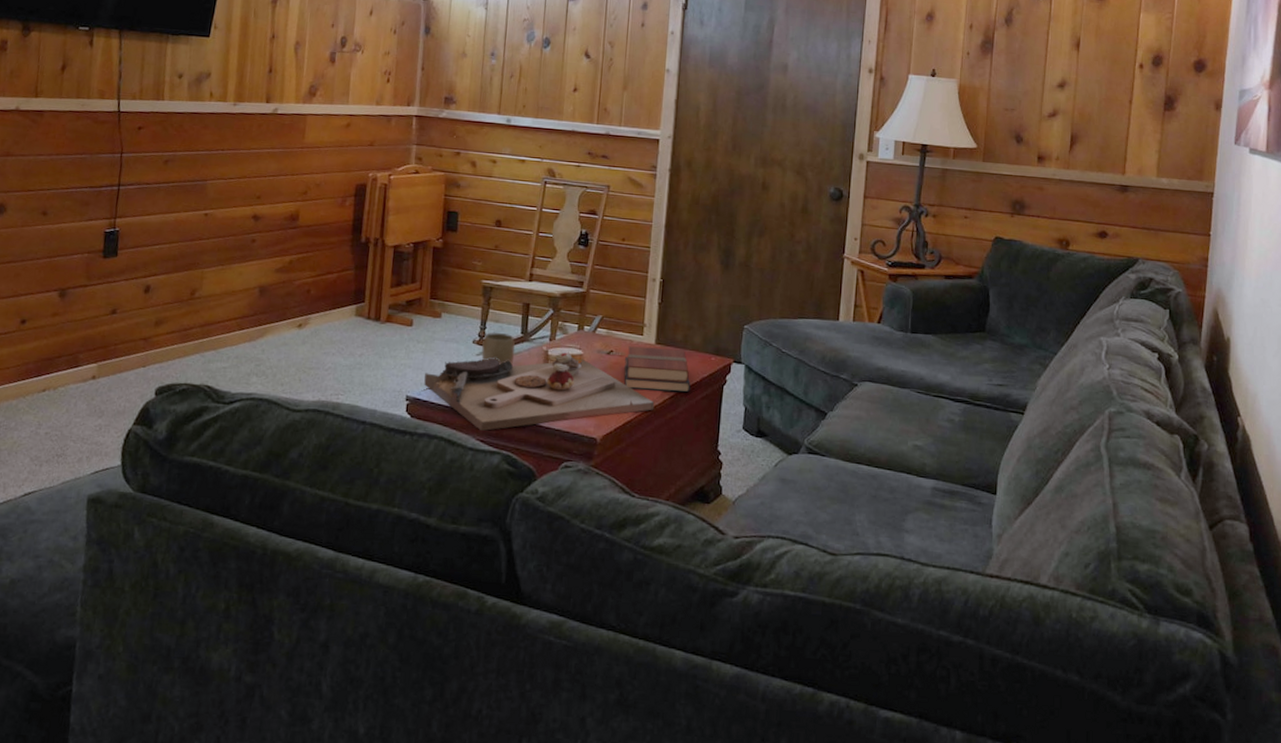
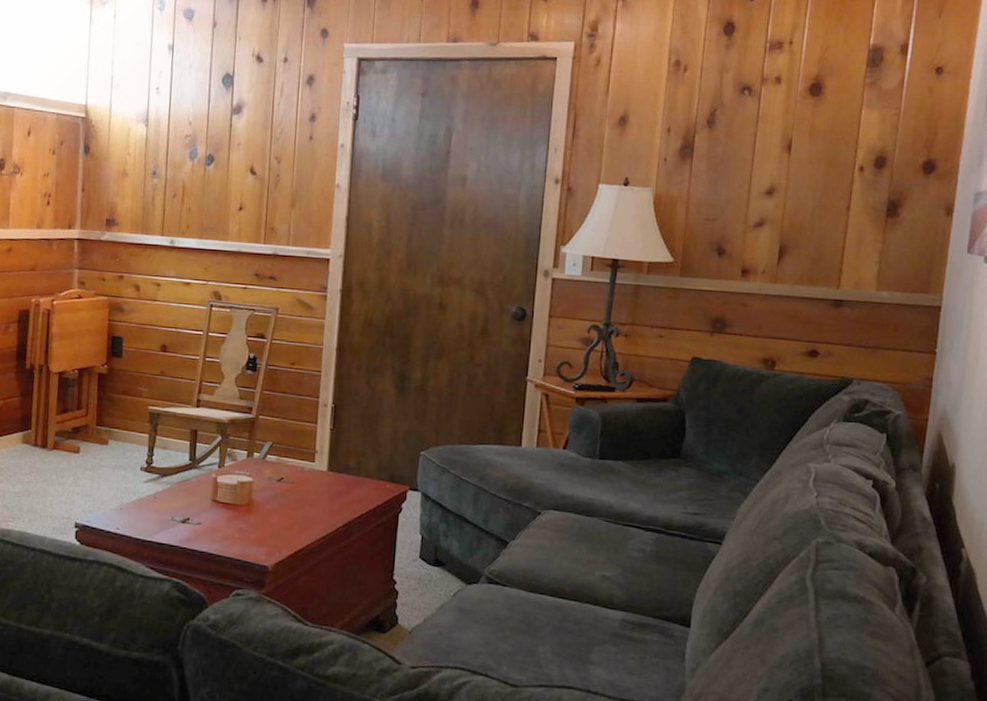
decorative tray: present [424,352,655,431] -> none [92,479,328,558]
mug: present [481,332,515,366] -> none [149,459,184,493]
books: present [624,346,691,393] -> none [295,473,365,521]

